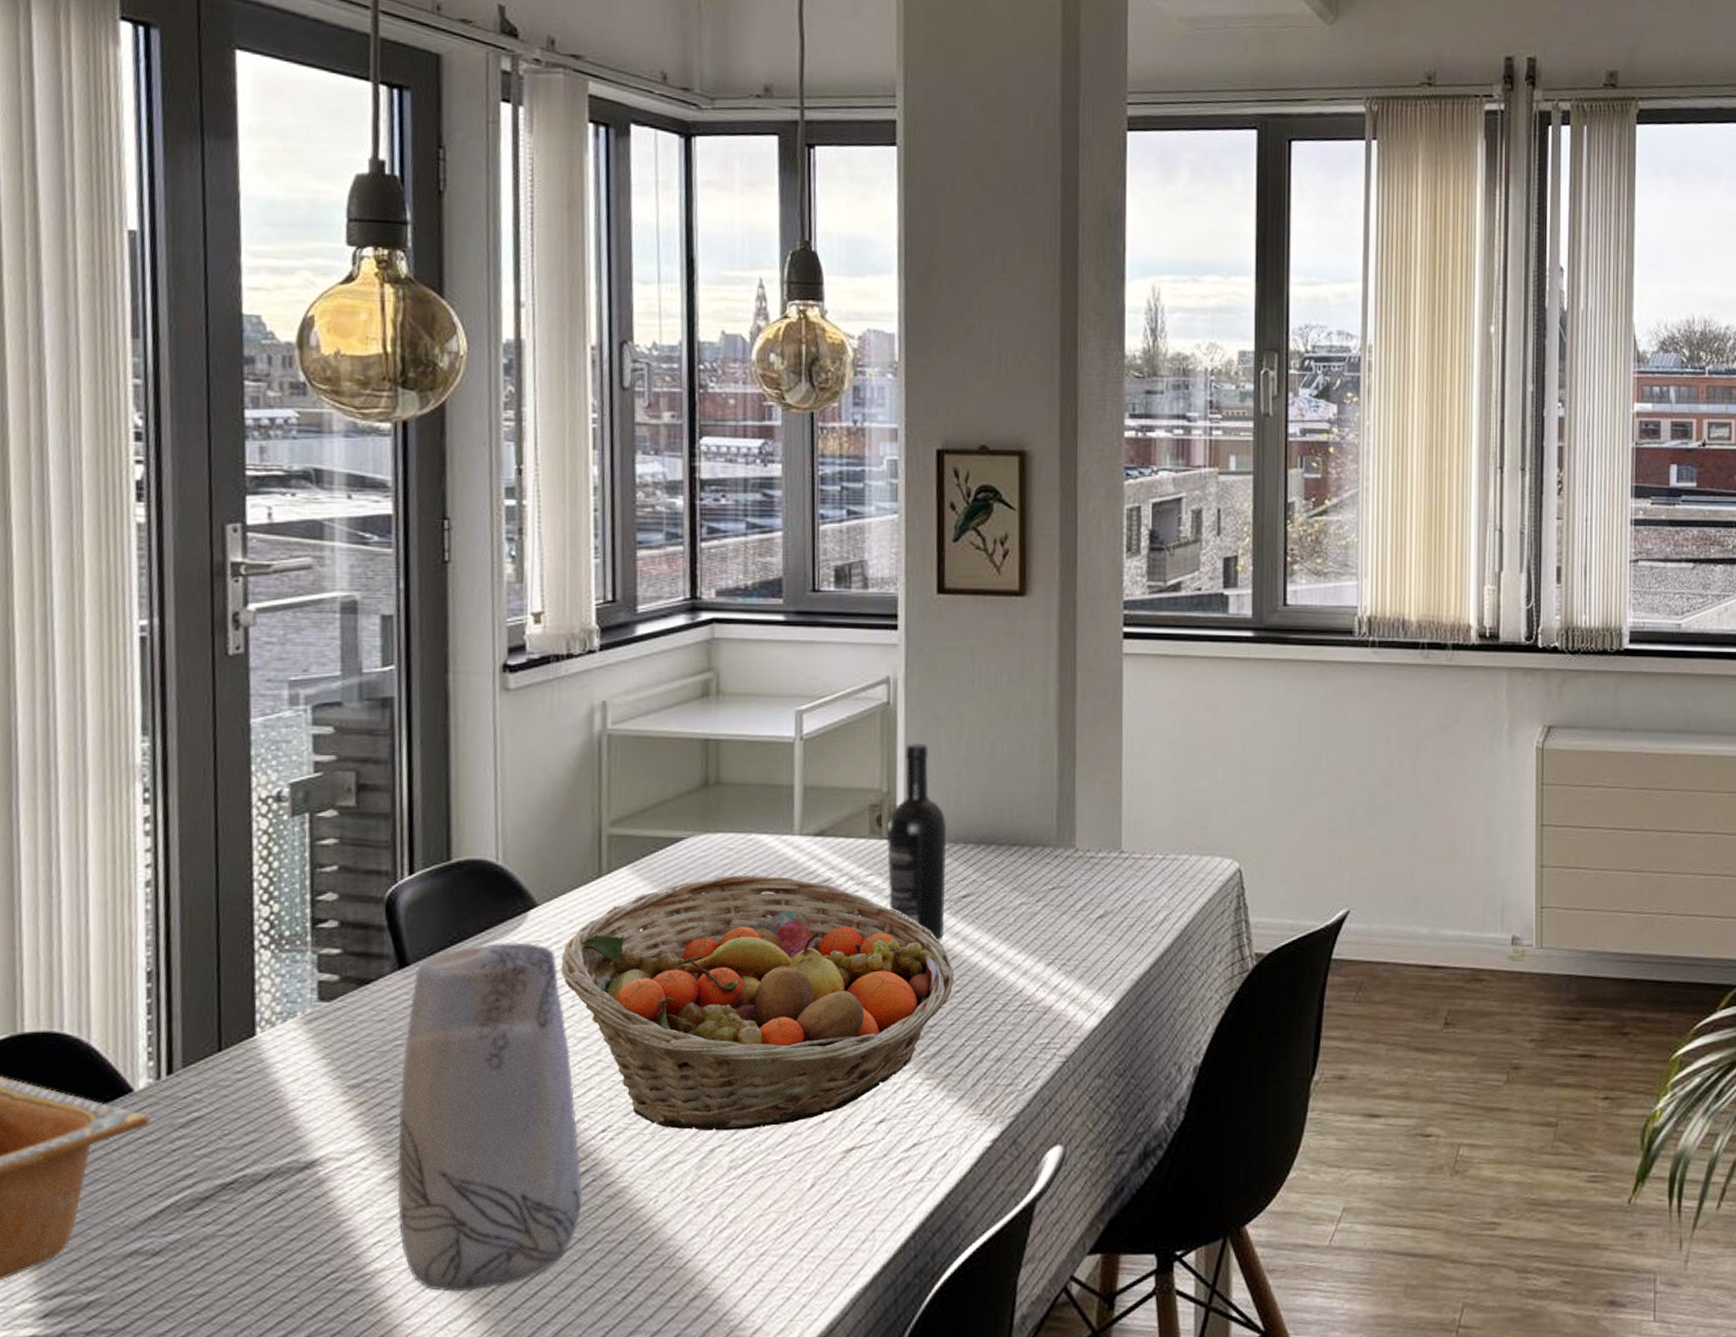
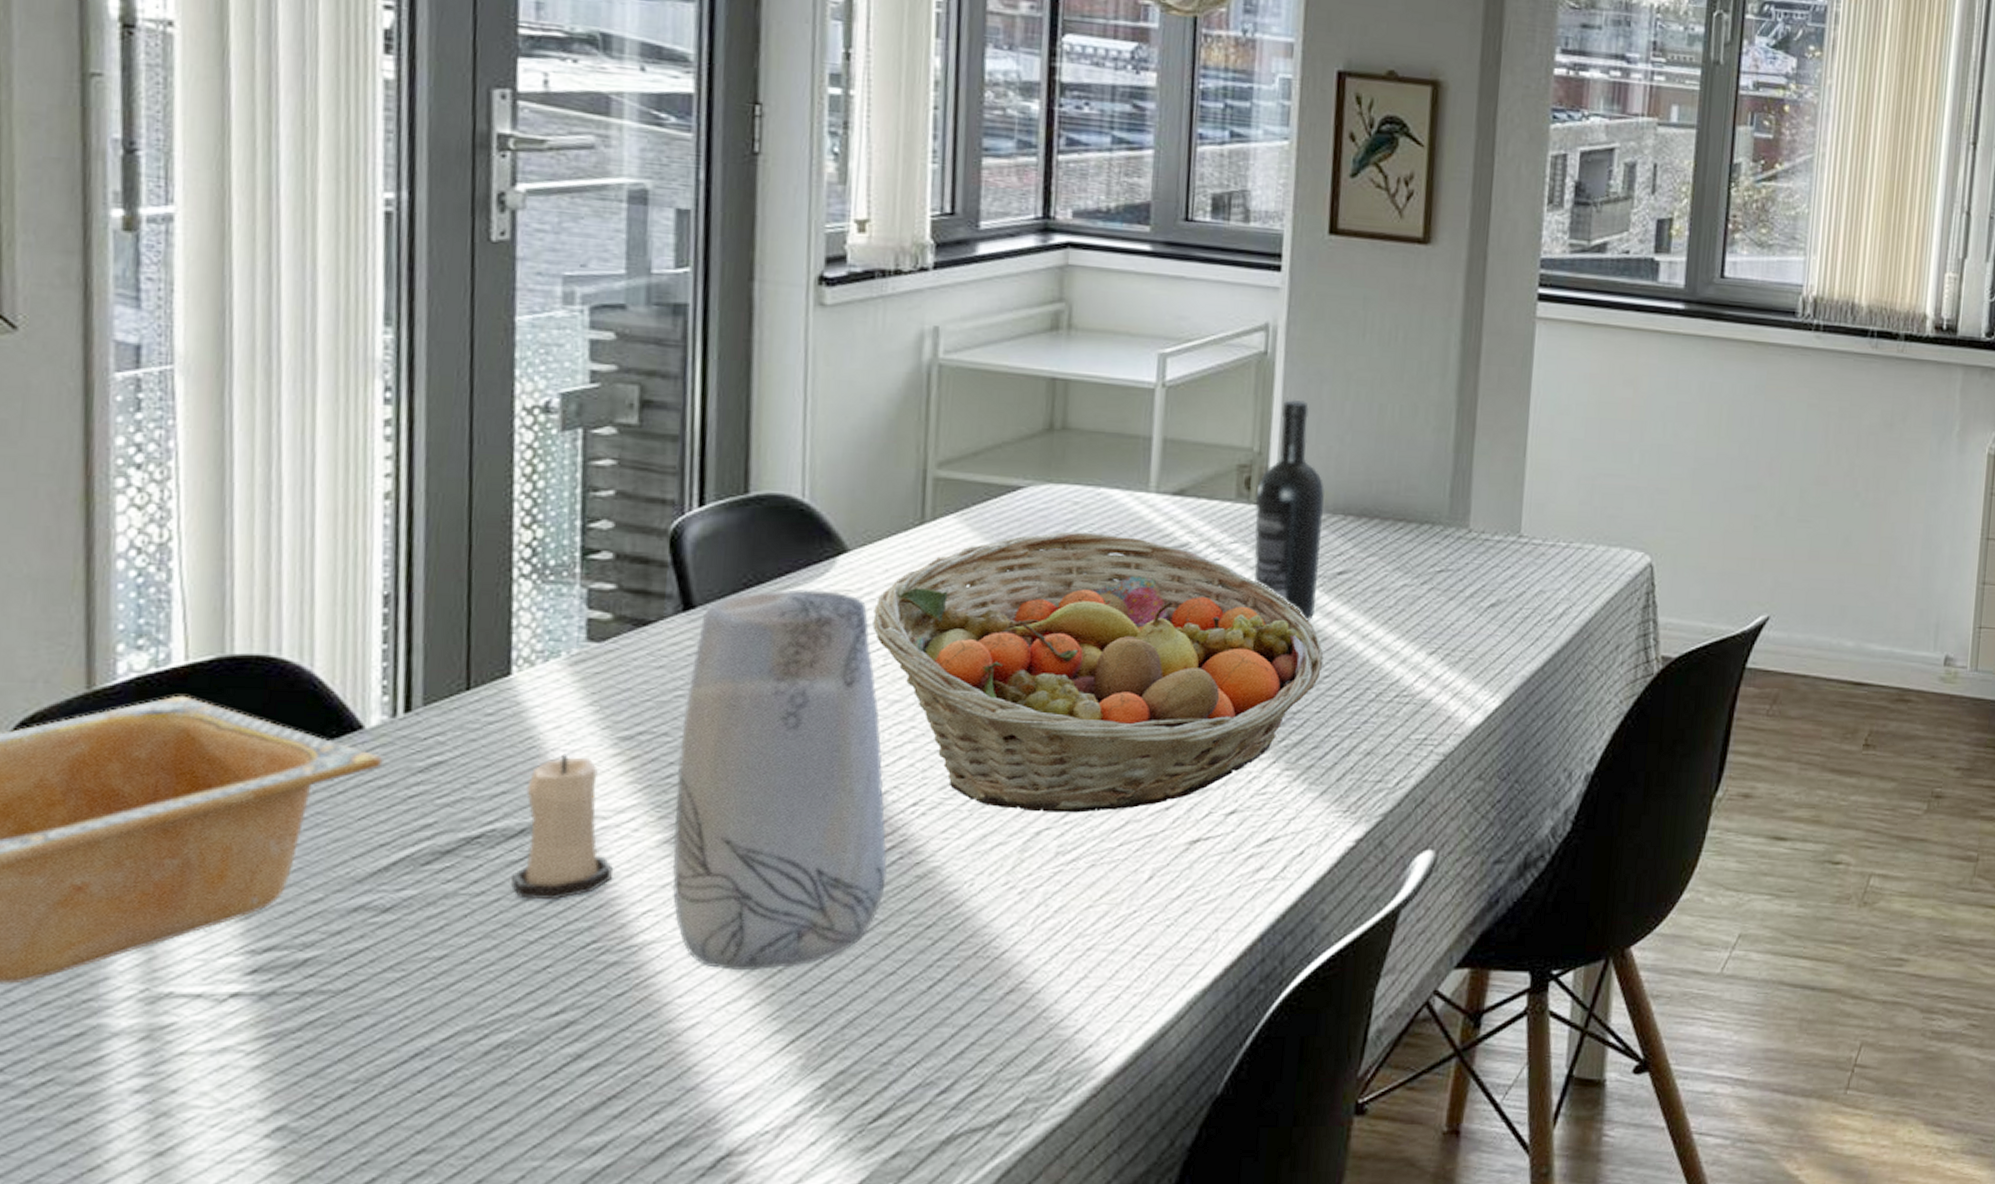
candle: none [260,1103,347,1237] -> present [510,754,613,900]

